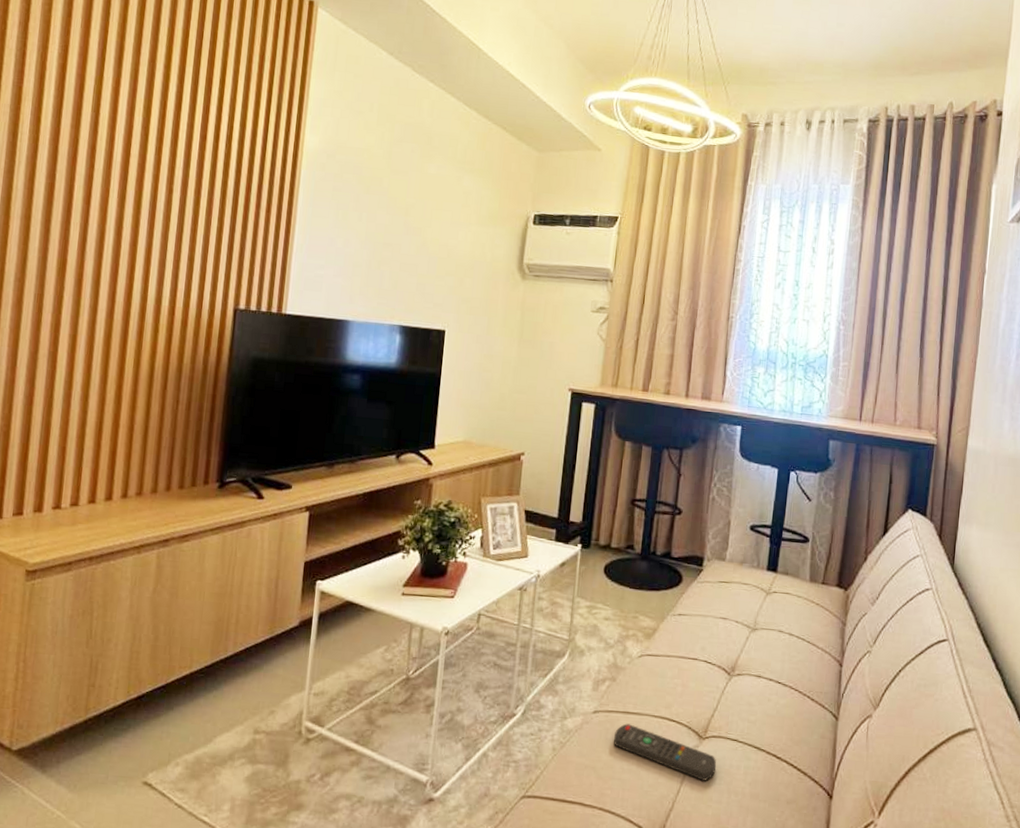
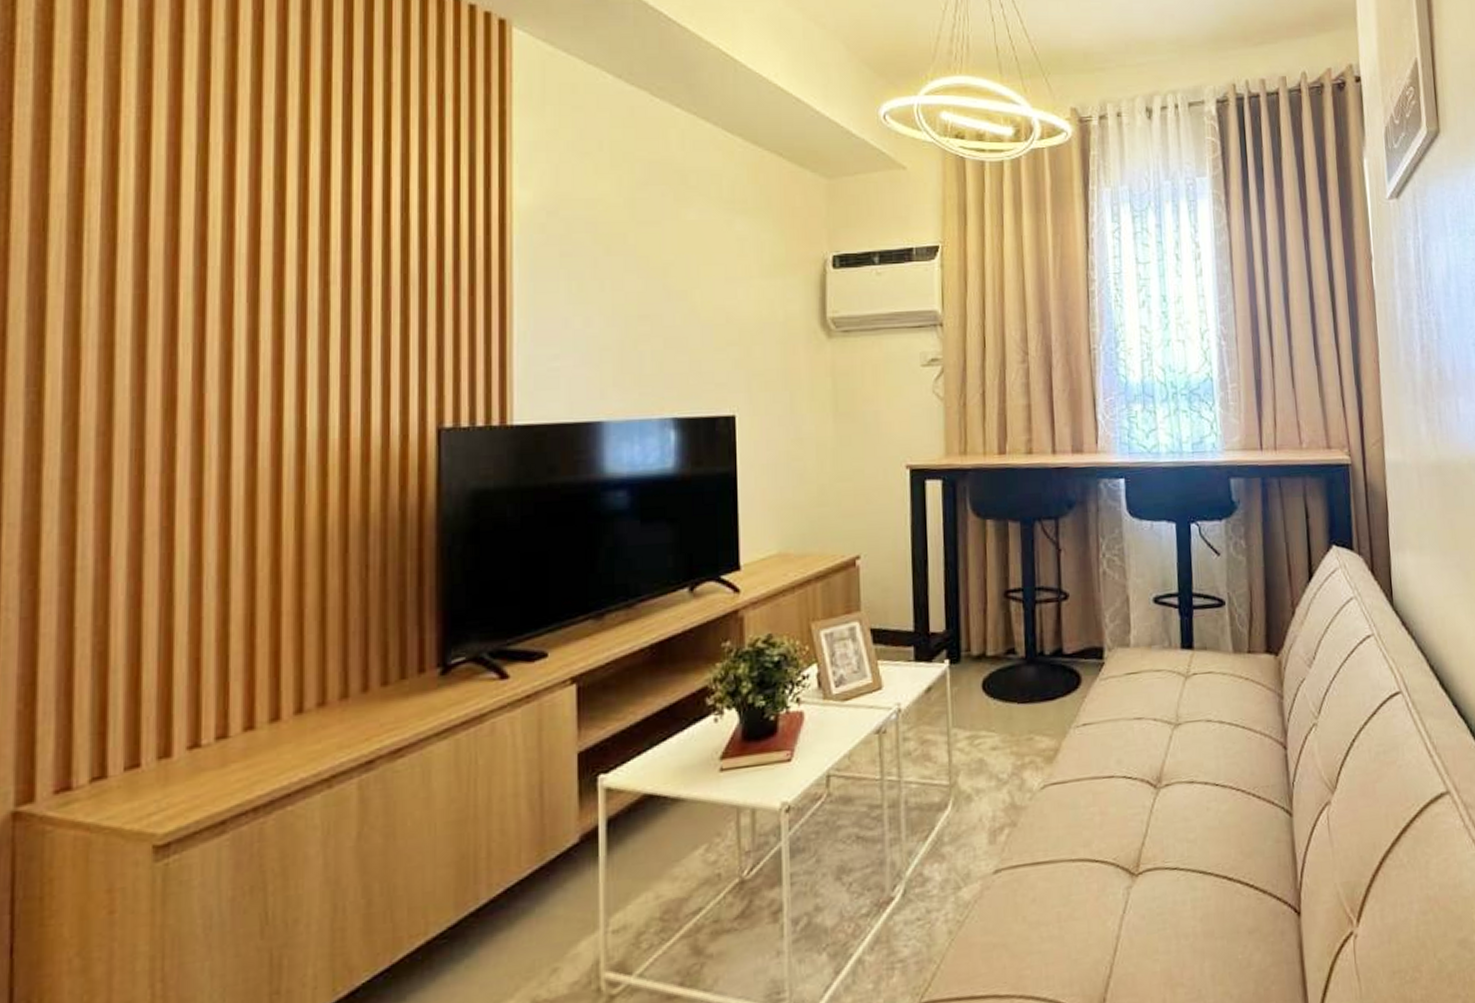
remote control: present [614,723,716,781] -> none [1025,877,1157,930]

